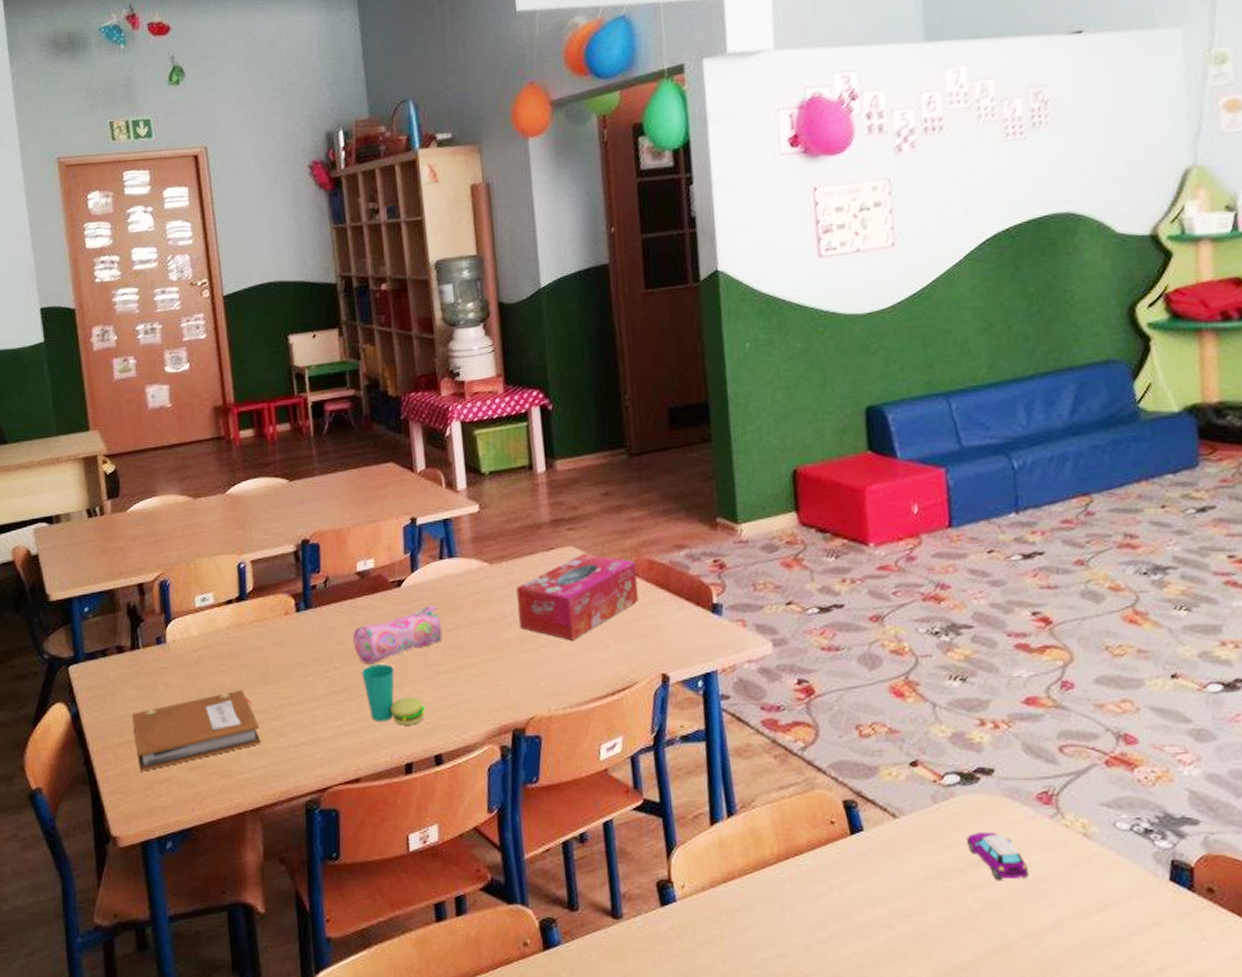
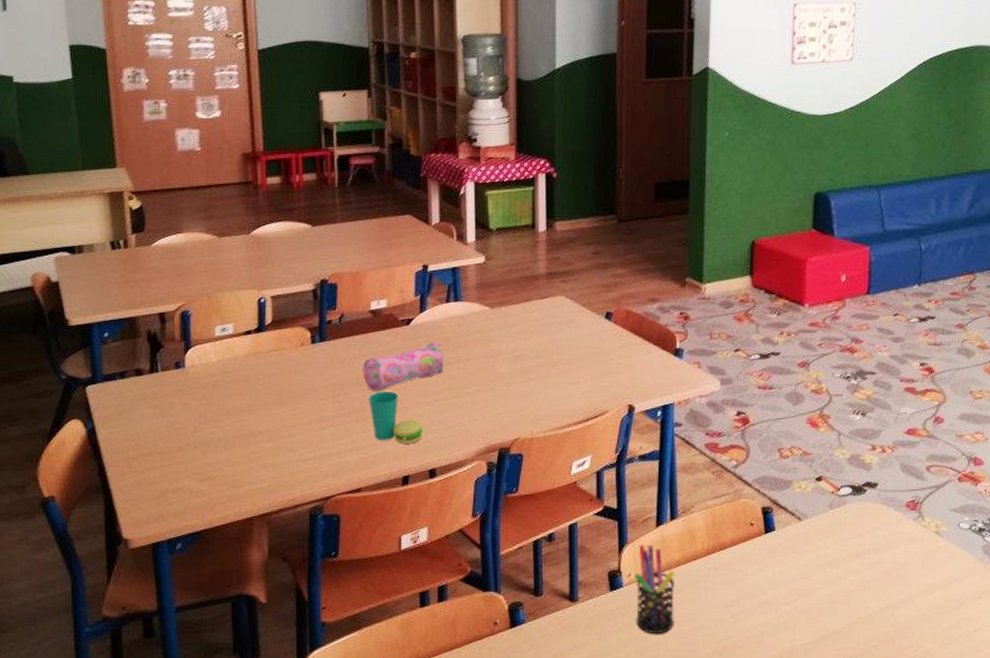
notebook: present [132,689,261,772] -> none [148,411,272,482]
tissue box: present [516,553,638,640] -> none [511,302,615,375]
pen holder: none [689,848,745,963] -> present [634,545,676,634]
toy car: present [966,831,1030,881] -> none [851,531,894,568]

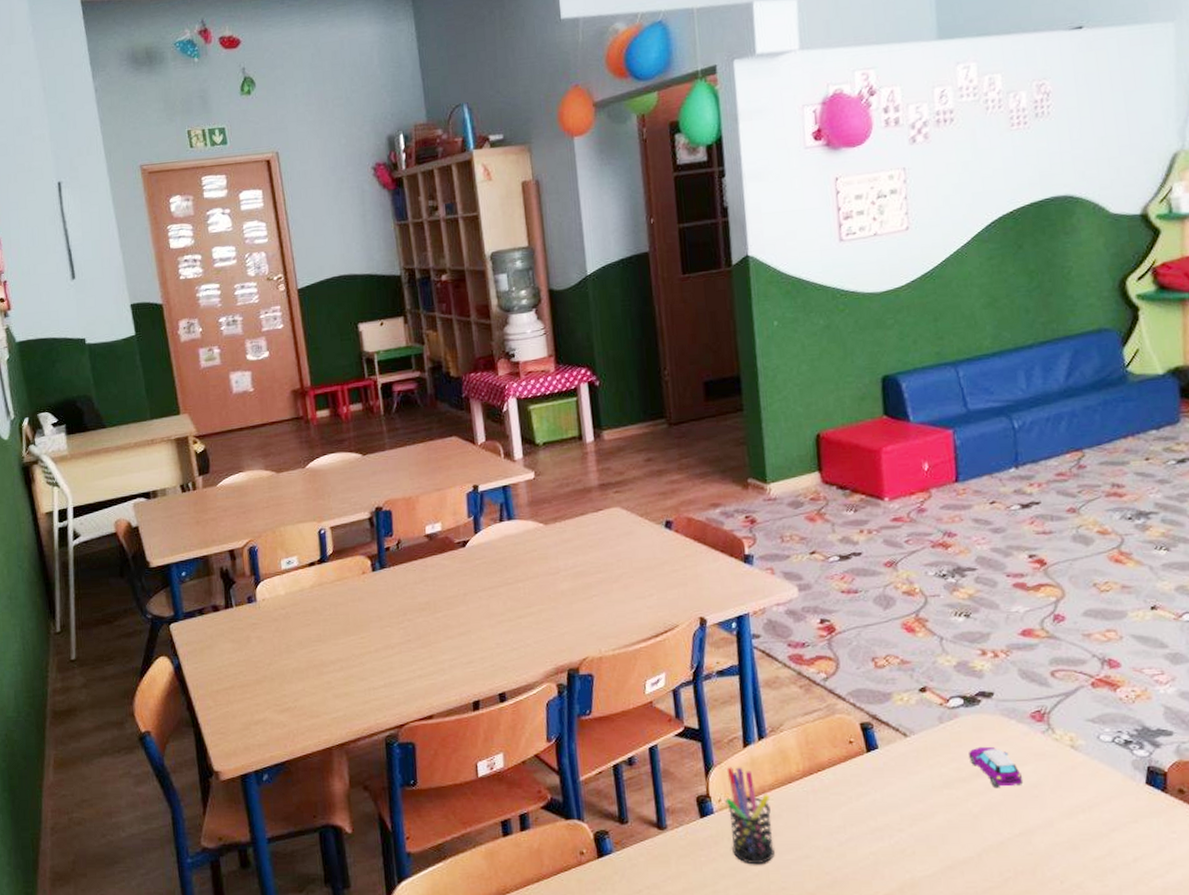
pencil case: present [363,342,444,391] -> none [423,562,504,616]
cup: present [369,391,424,444] -> none [432,615,490,668]
toy car: none [851,531,894,568] -> present [969,746,1023,789]

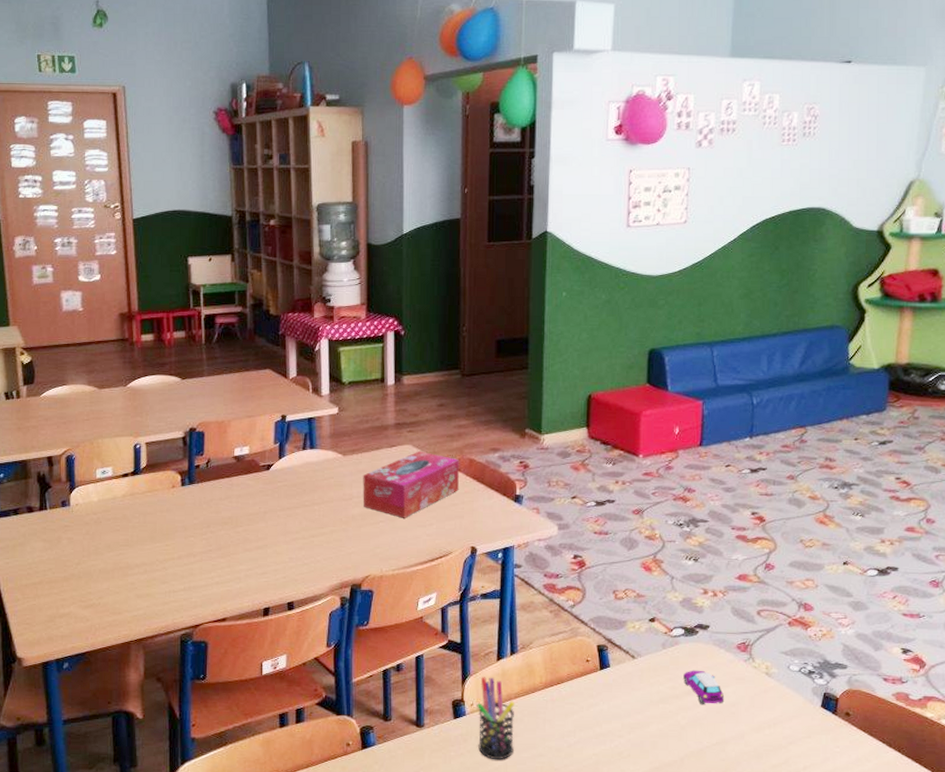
tissue box: none [569,513,678,590] -> present [363,451,459,518]

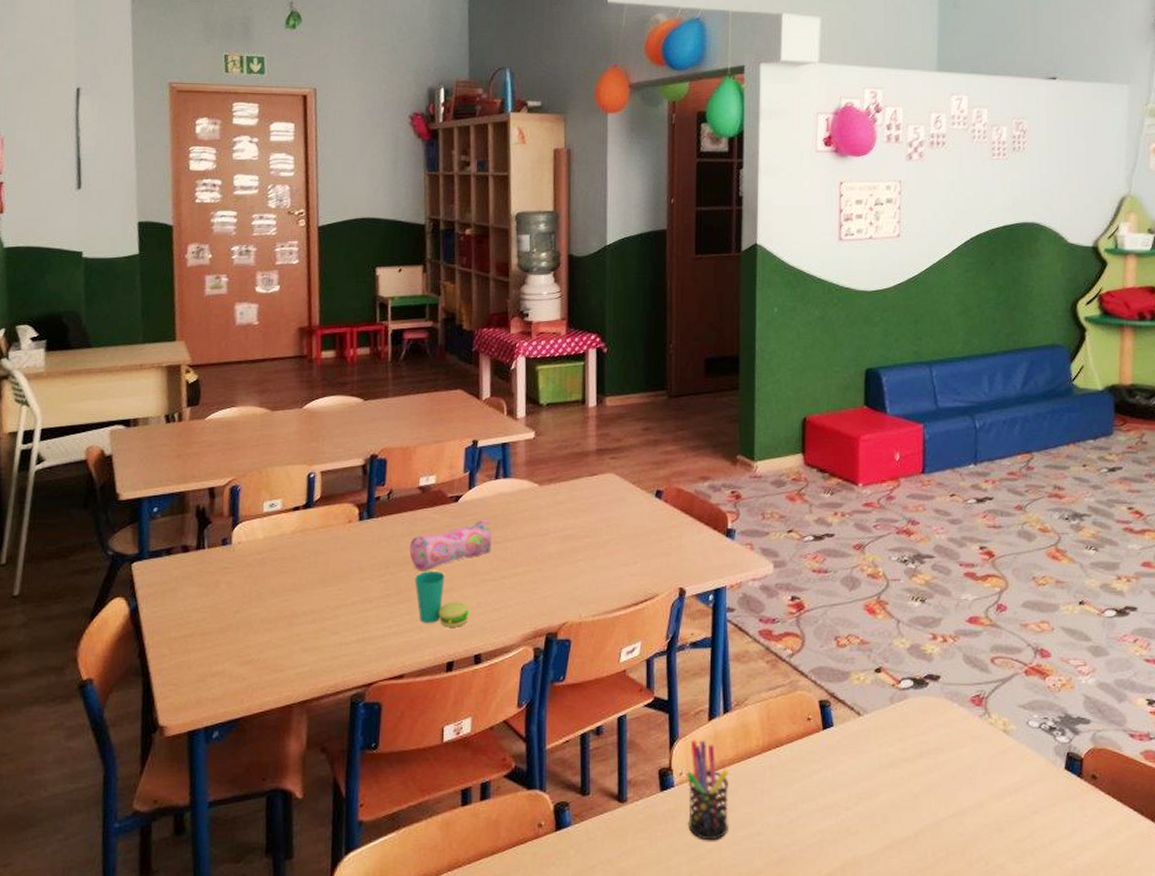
pencil case: none [227,486,301,530] -> present [409,520,492,571]
cup: none [233,530,282,579] -> present [415,571,470,627]
tissue box: present [363,451,459,518] -> none [560,480,666,556]
toy car: present [683,670,725,705] -> none [914,728,960,770]

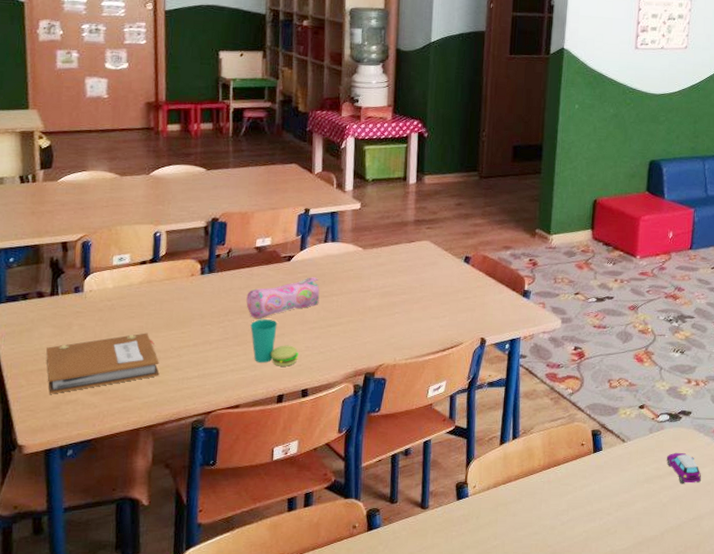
notebook: none [190,590,314,665] -> present [46,333,160,394]
pen holder: present [686,740,730,841] -> none [478,460,515,539]
toy car: none [914,728,960,770] -> present [667,452,702,484]

